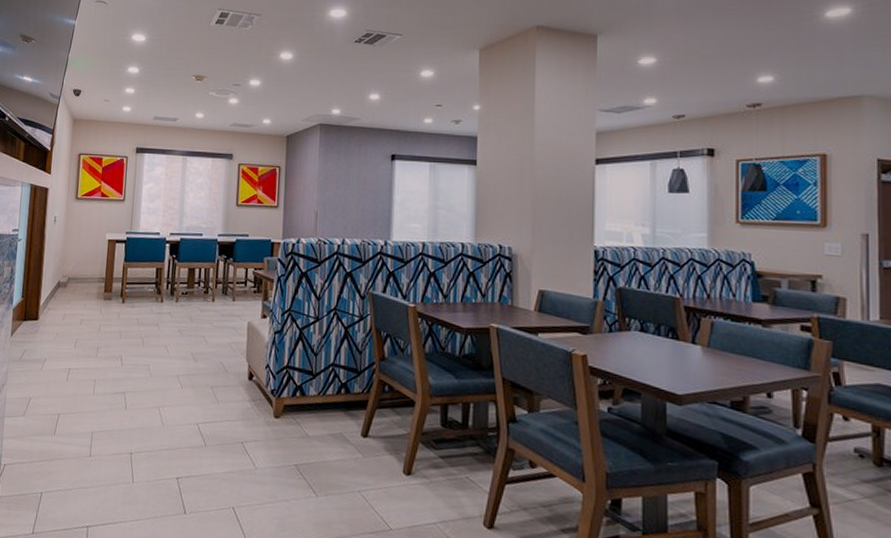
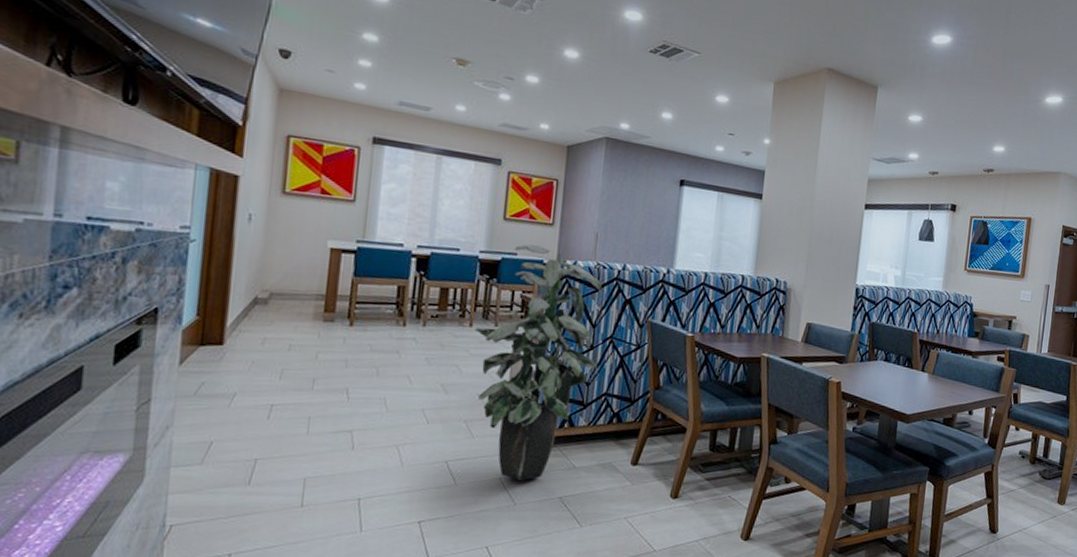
indoor plant: none [217,226,325,446] -> present [475,244,602,481]

